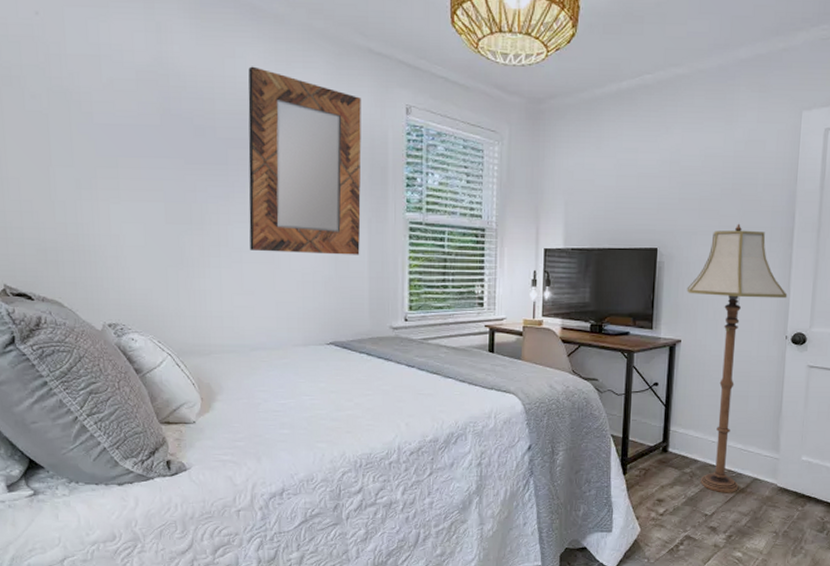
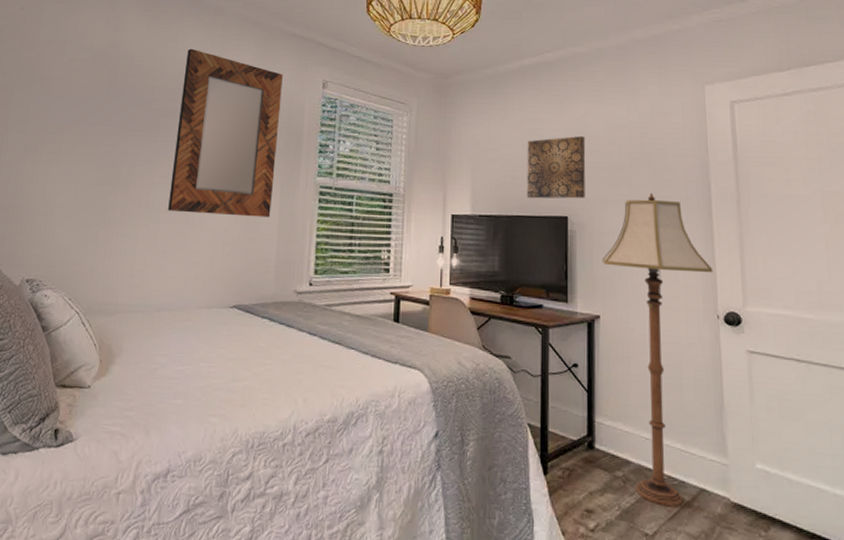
wall art: none [619,166,680,231] -> present [527,136,586,199]

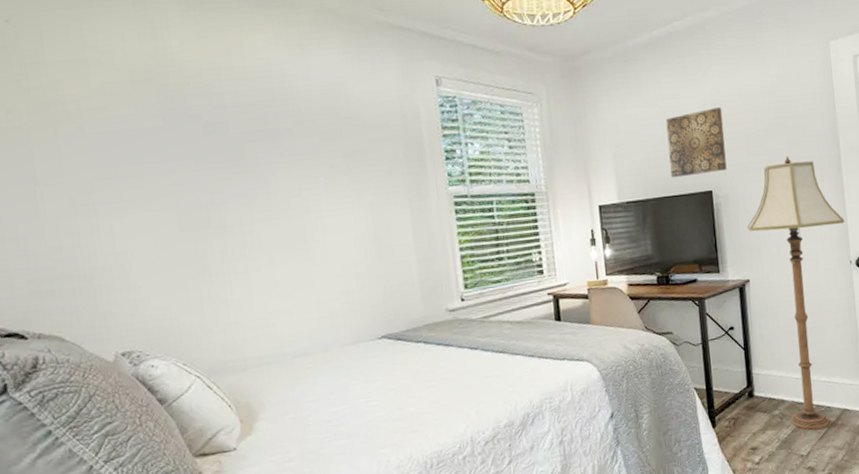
home mirror: present [168,48,283,218] -> none [259,53,404,249]

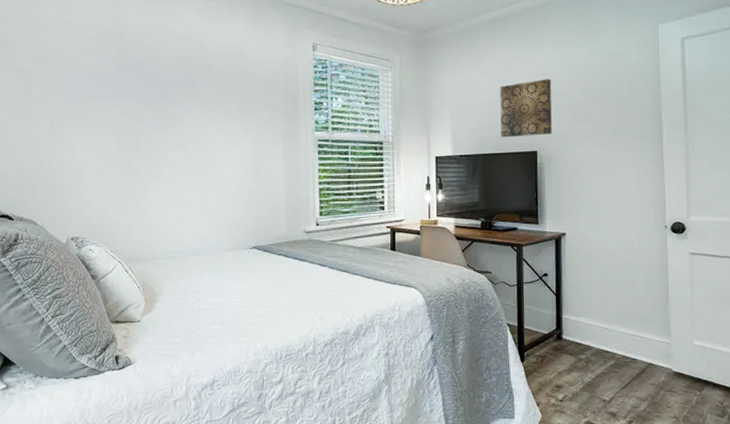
floor lamp: present [747,156,845,430] -> none [567,125,663,379]

